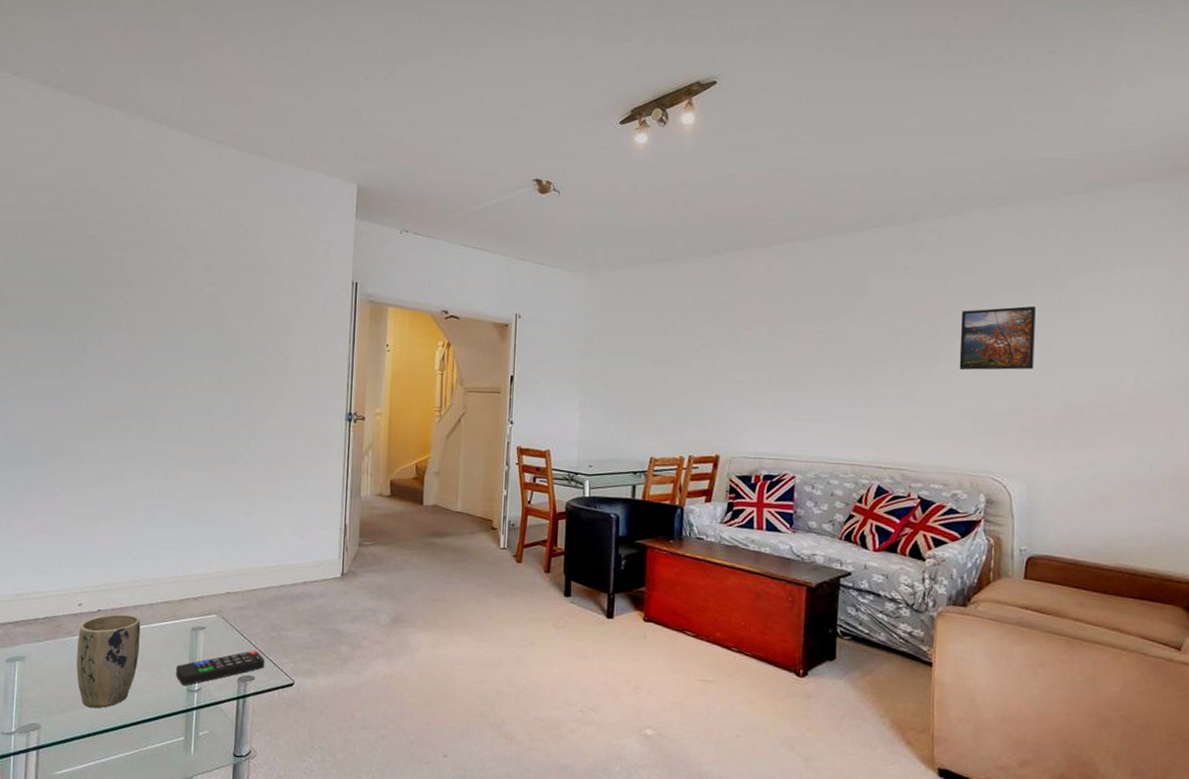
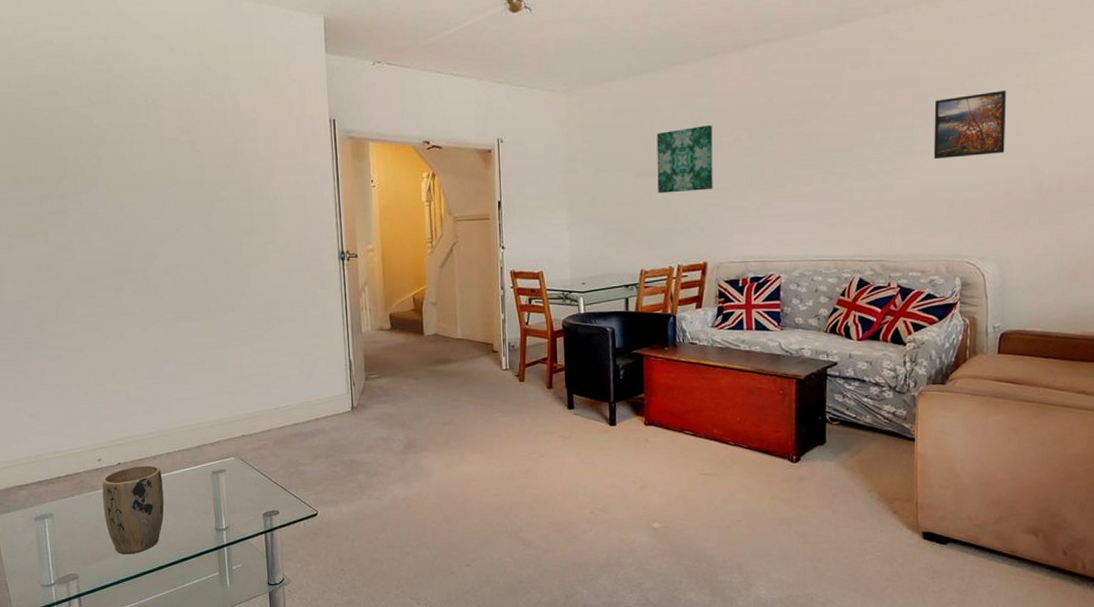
remote control: present [176,650,264,685] -> none [202,486,287,525]
wall art: none [673,317,733,382] -> present [657,125,713,194]

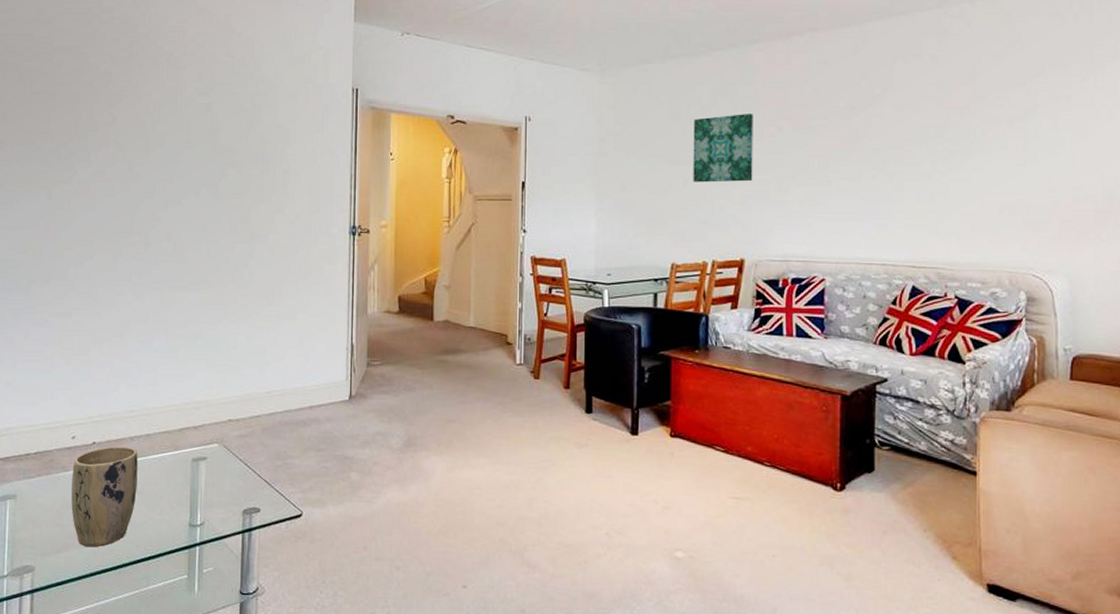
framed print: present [933,90,1006,159] -> none [993,92,1071,161]

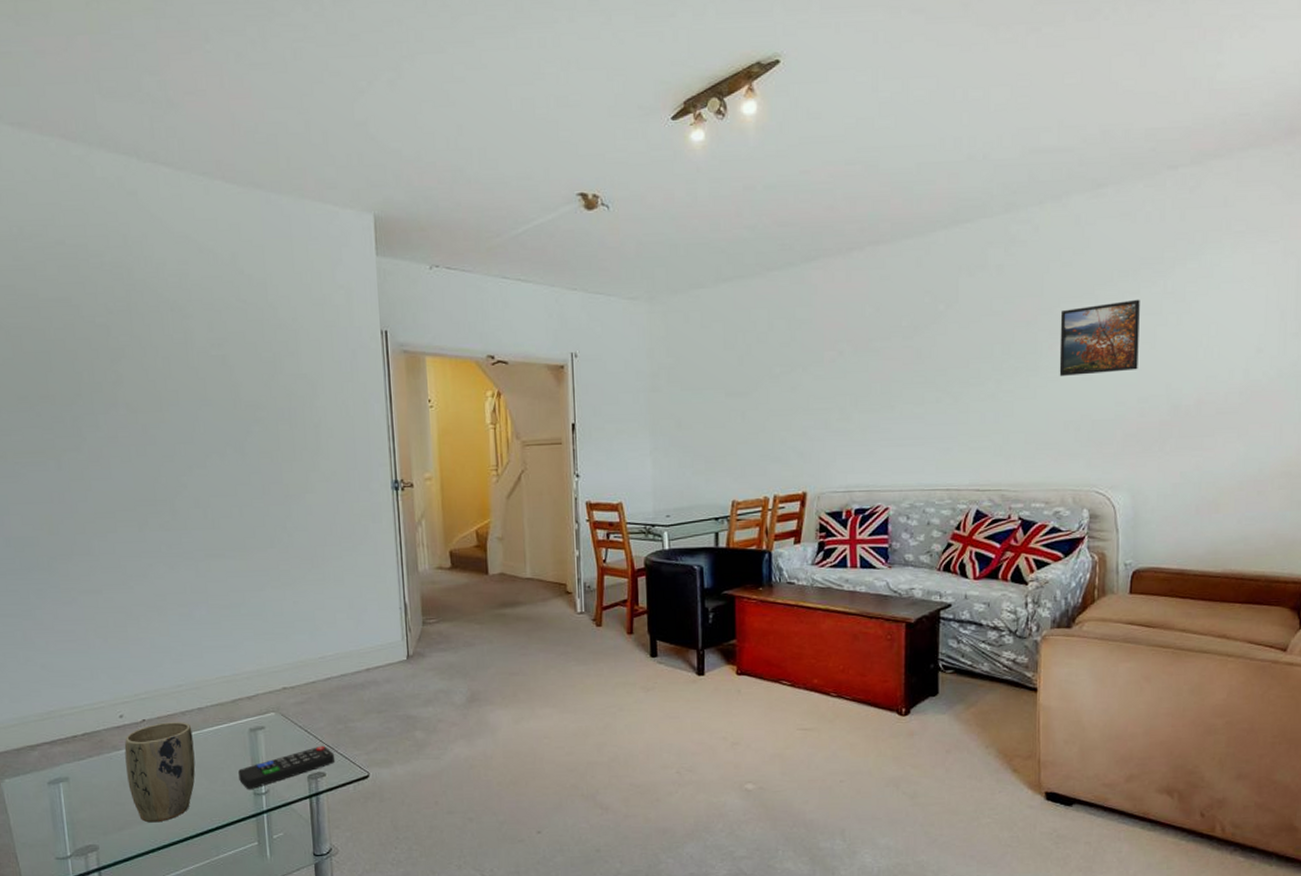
remote control: none [177,480,270,520] -> present [238,745,334,789]
wall art: present [693,114,753,183] -> none [750,338,814,415]
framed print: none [993,92,1071,161] -> present [1059,299,1140,376]

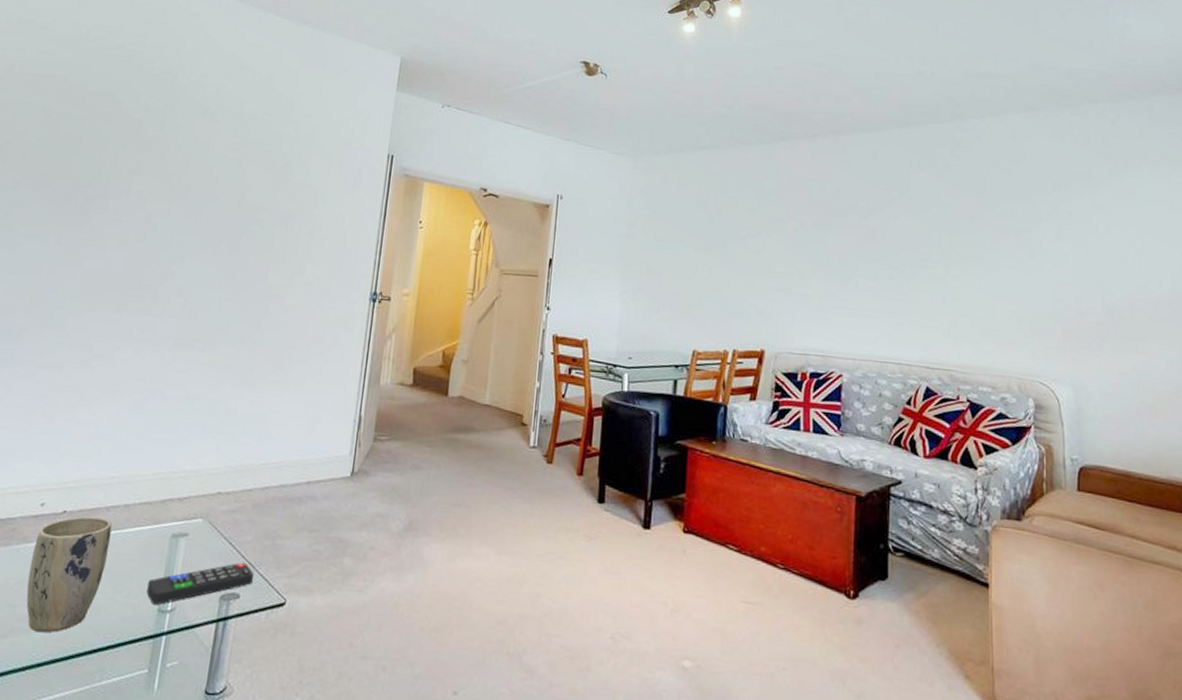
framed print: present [1059,299,1140,376] -> none [1001,208,1074,271]

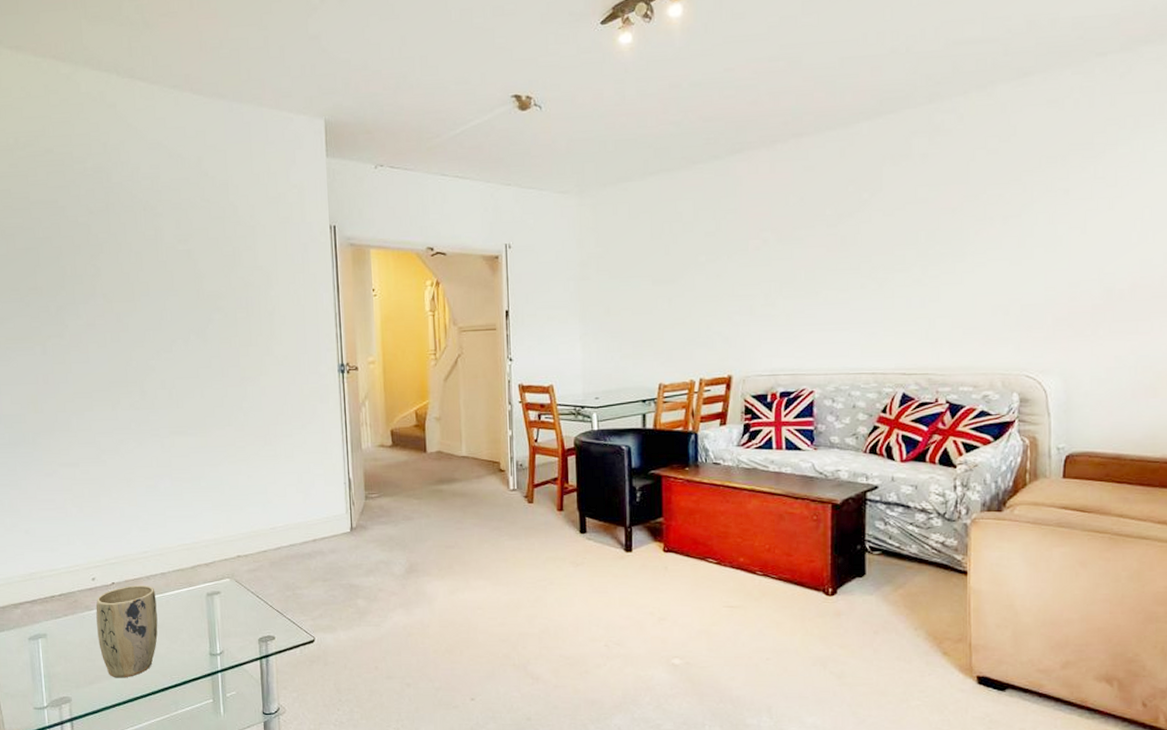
remote control: present [146,562,254,605] -> none [196,610,283,649]

